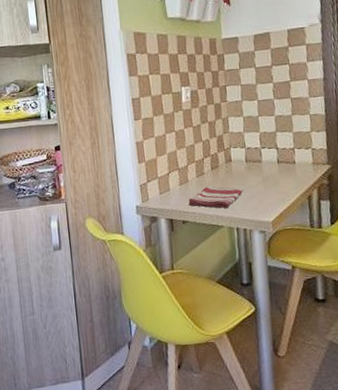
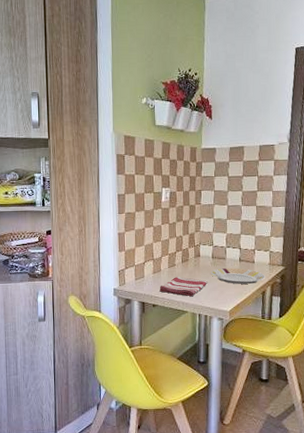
plate: none [245,170,310,190] -> present [210,268,265,284]

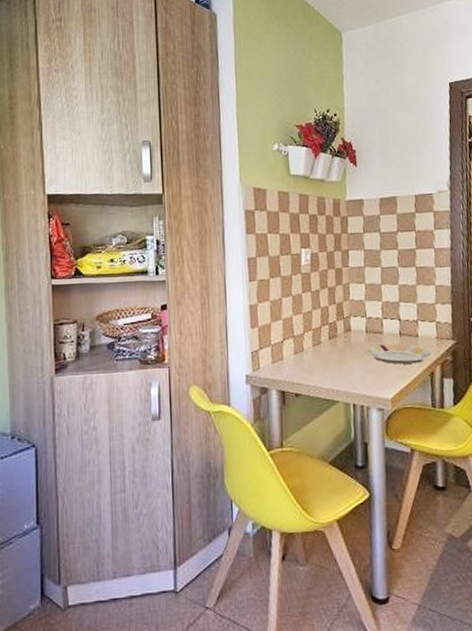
dish towel: present [159,276,208,296] -> none [302,356,363,382]

